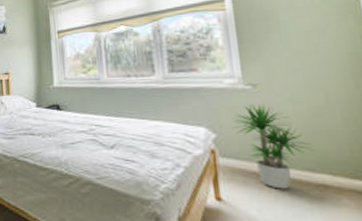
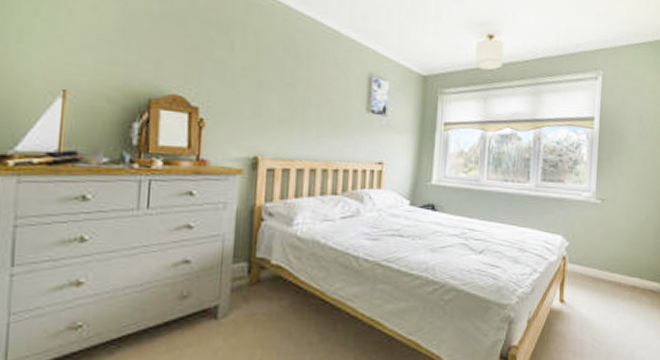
potted plant: present [231,104,314,189] -> none [581,216,632,291]

